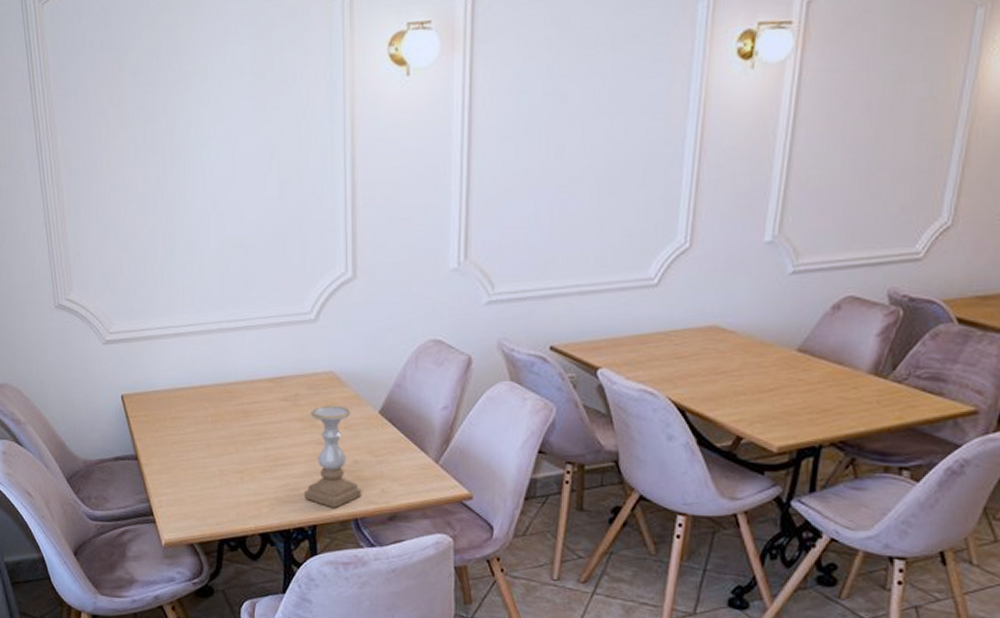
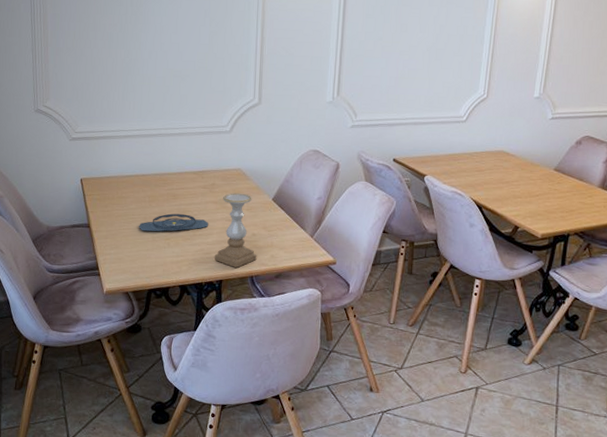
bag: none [201,437,294,463] -> present [139,213,209,232]

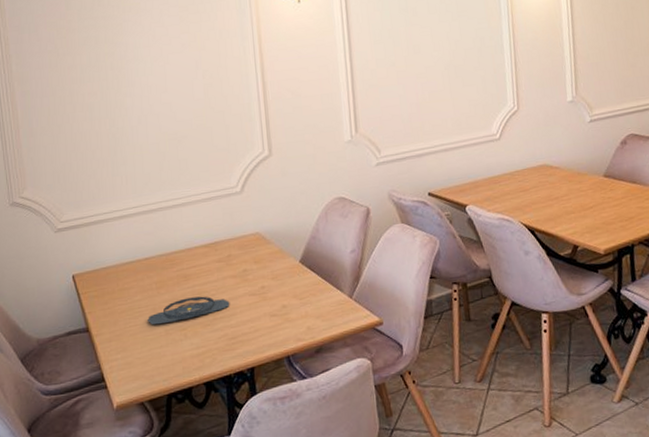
candle holder: present [215,193,257,268] -> none [242,260,291,350]

